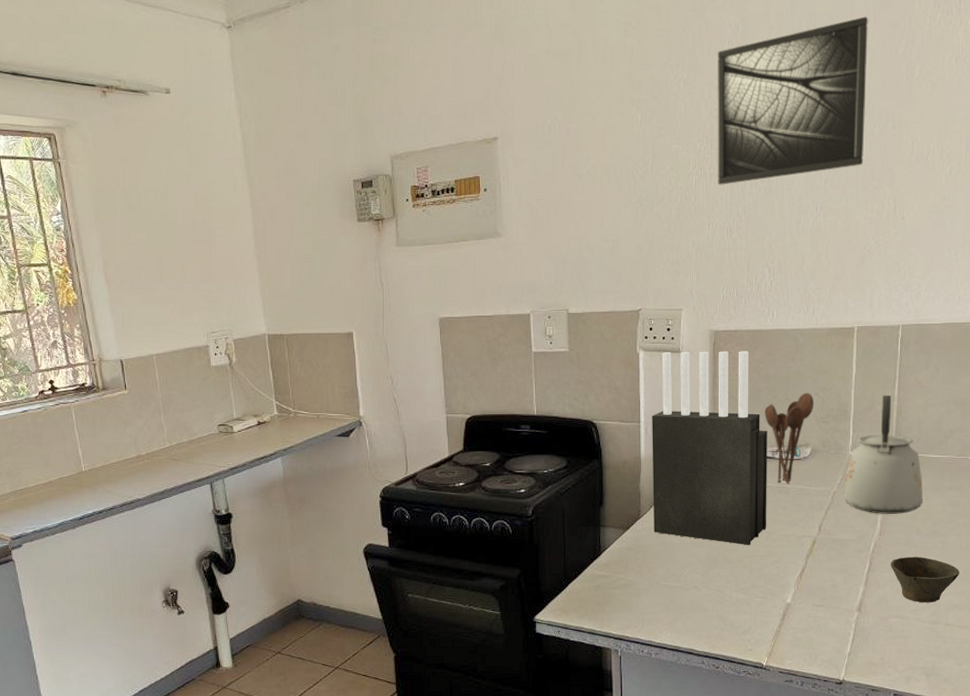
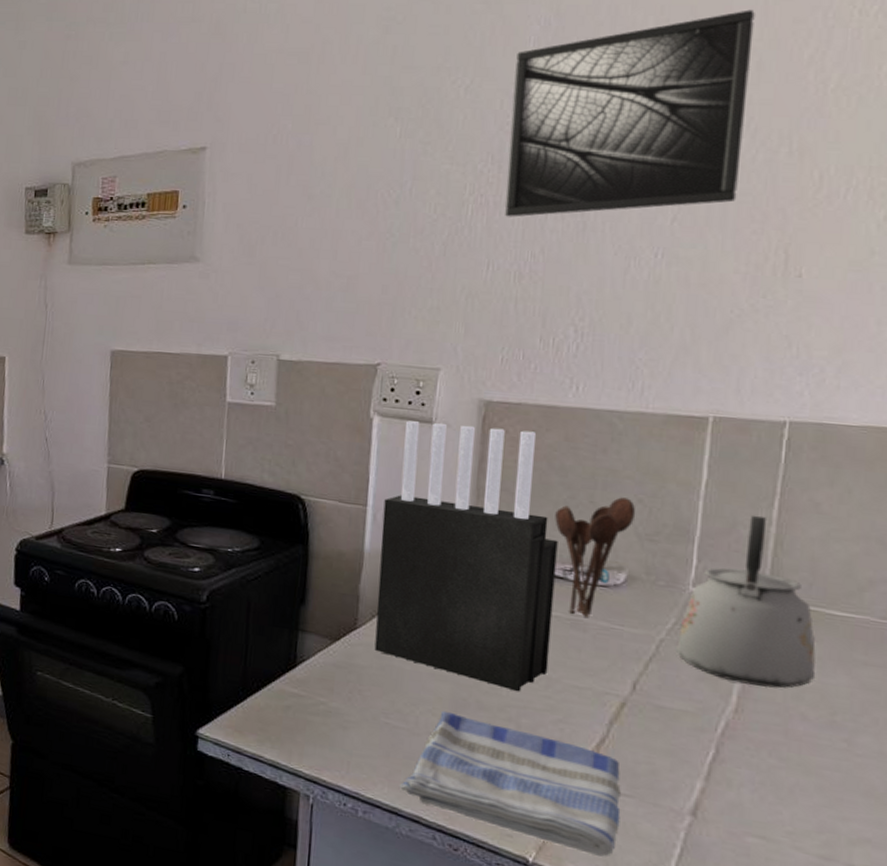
dish towel: none [677,568,817,652] -> present [398,710,621,857]
cup: present [890,556,960,603] -> none [751,751,877,828]

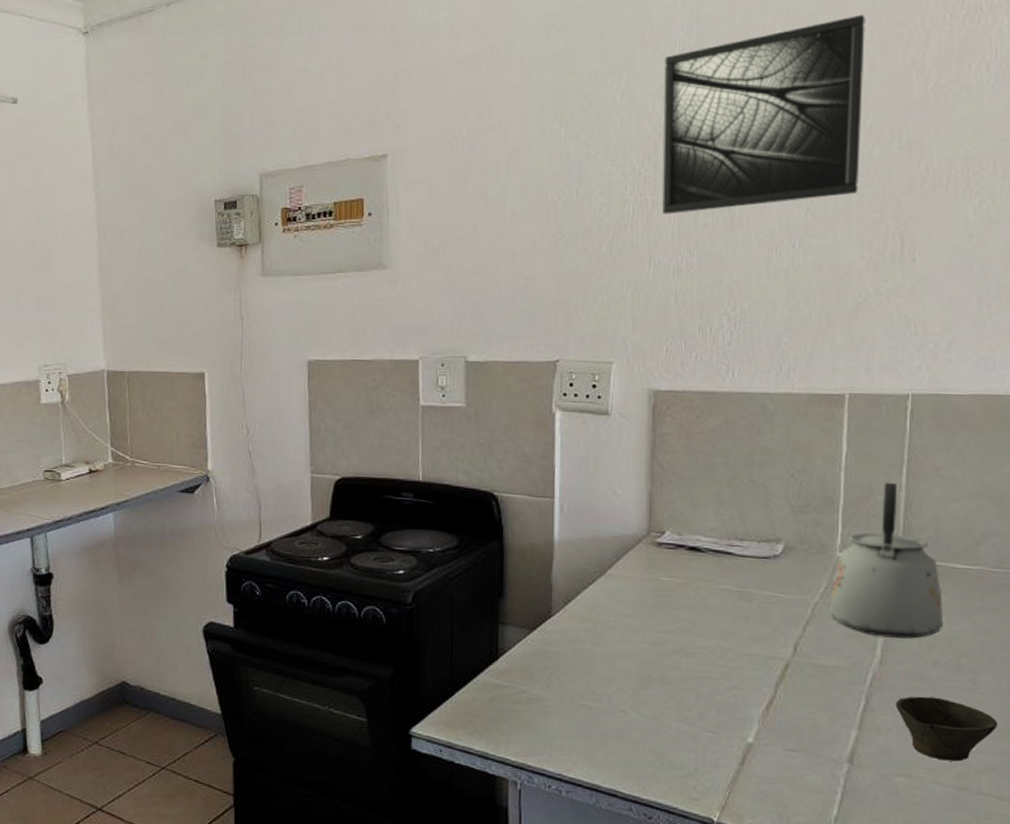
knife block: present [374,421,558,692] -> none [568,413,724,664]
dish towel: present [398,710,621,857] -> none [597,687,790,810]
utensil holder: present [555,497,636,618] -> none [720,473,789,589]
cup: none [751,751,877,828] -> present [895,696,997,762]

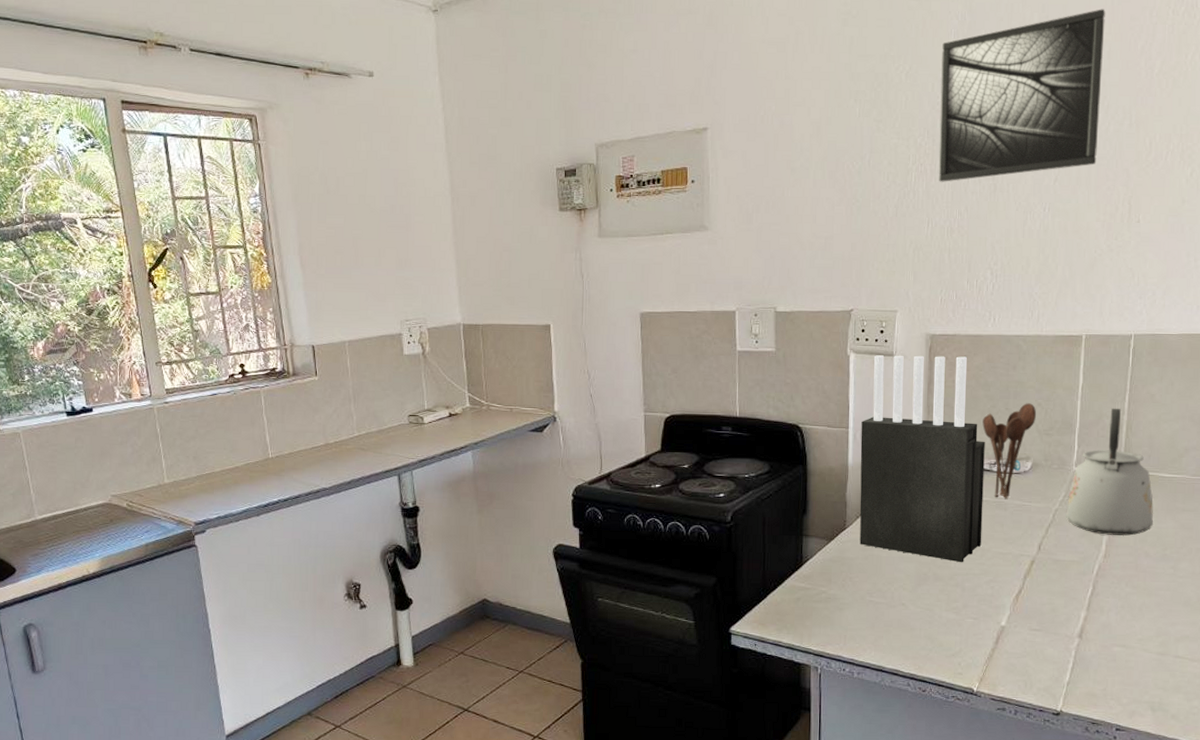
knife block: none [568,413,724,664] -> present [859,355,985,563]
utensil holder: none [720,473,789,589] -> present [982,403,1037,500]
cup: present [895,696,997,762] -> none [1115,581,1192,633]

